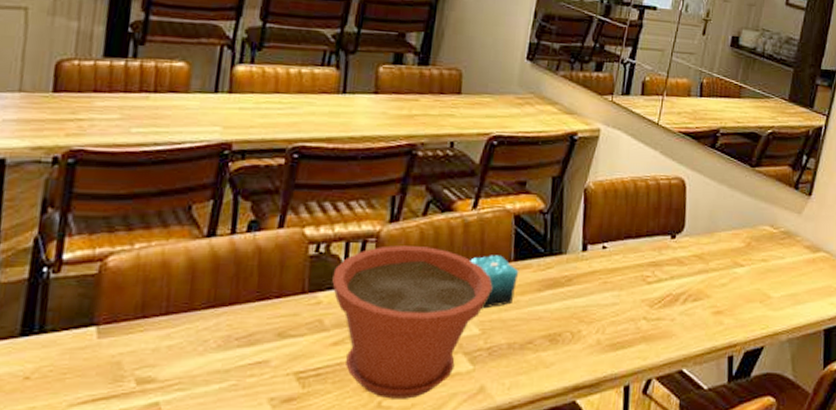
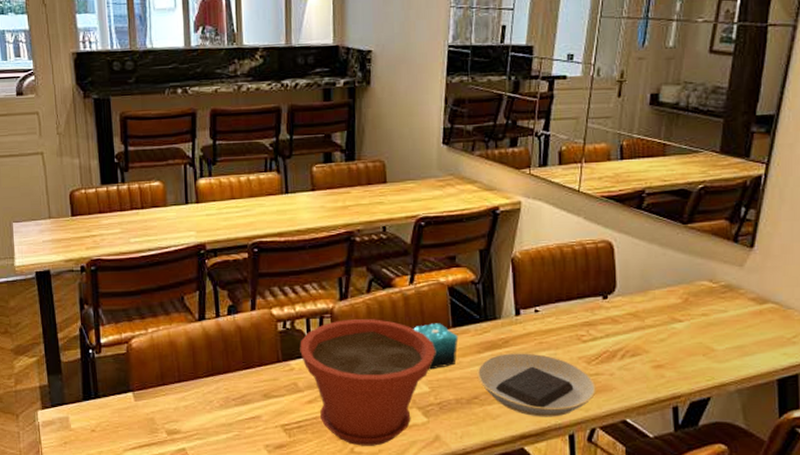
plate: none [534,292,656,366] -> present [477,353,596,417]

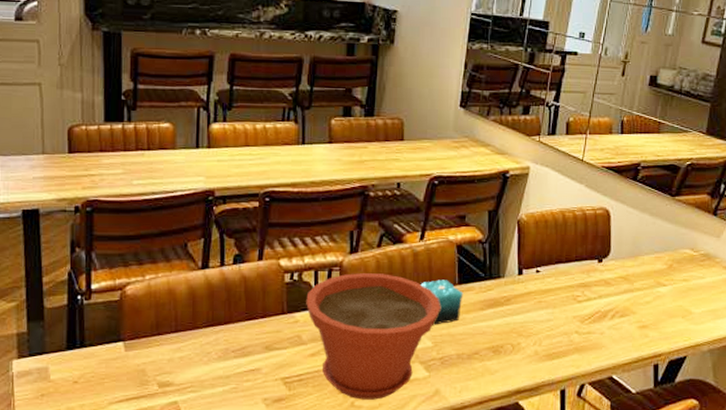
plate: present [477,353,596,417] -> none [479,311,588,373]

